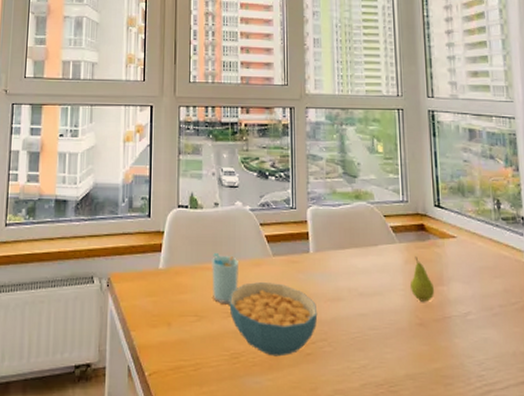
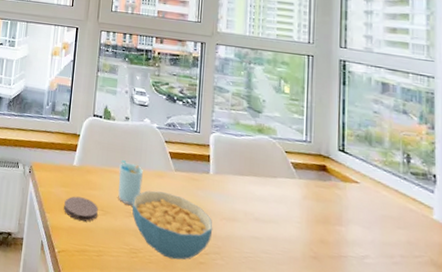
coaster: none [152,305,191,334] -> present [64,196,98,222]
fruit: present [409,256,435,302] -> none [306,194,332,238]

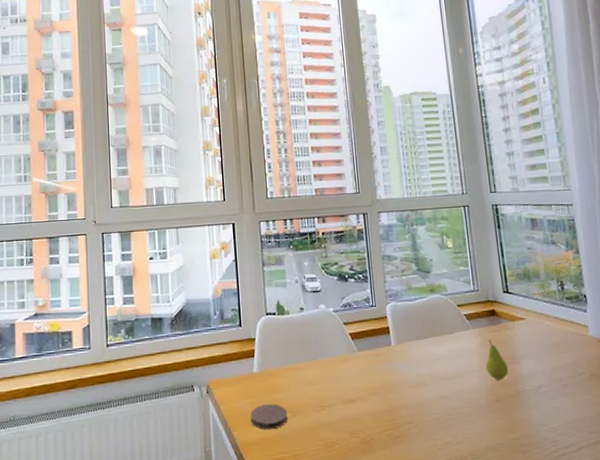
cup: present [118,160,143,206] -> none [302,354,328,399]
cereal bowl: present [132,190,213,260] -> none [320,375,403,442]
fruit: none [306,194,332,238] -> present [485,339,509,380]

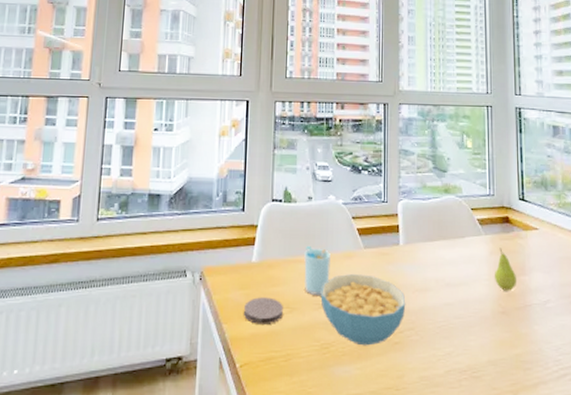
cup: none [302,354,328,399] -> present [304,246,330,296]
cereal bowl: none [320,375,403,442] -> present [320,274,406,346]

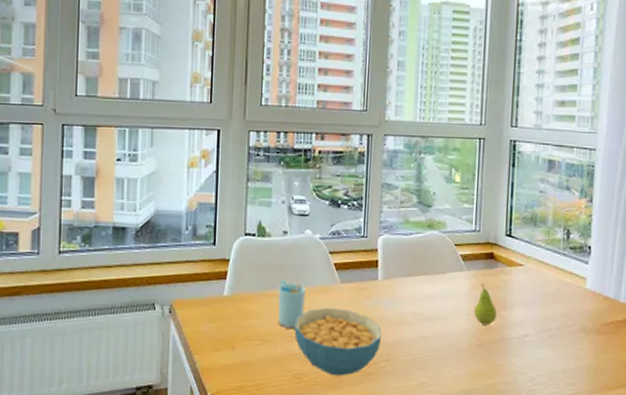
coaster: present [244,297,283,326] -> none [215,330,256,357]

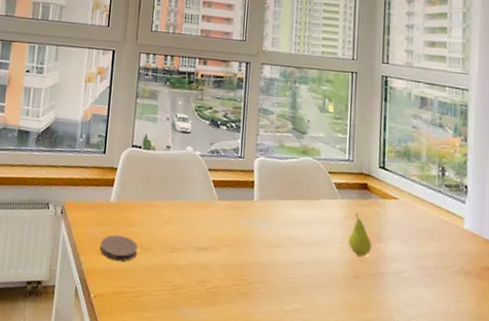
coaster: none [215,330,256,357] -> present [100,235,137,262]
cup: present [278,281,305,329] -> none [159,192,185,241]
cereal bowl: present [294,308,382,376] -> none [173,222,257,293]

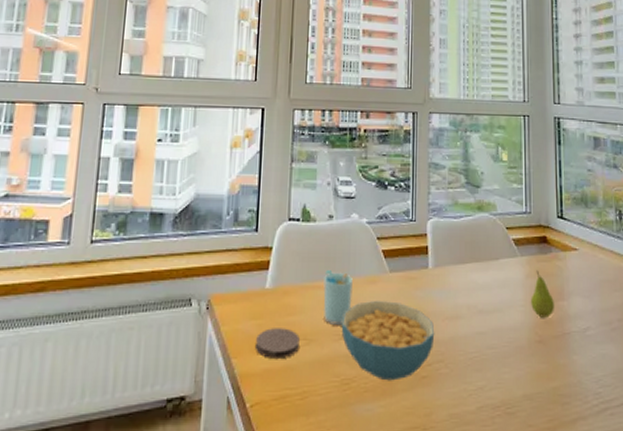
cup: none [159,192,185,241] -> present [323,270,353,326]
cereal bowl: none [173,222,257,293] -> present [341,301,435,381]

